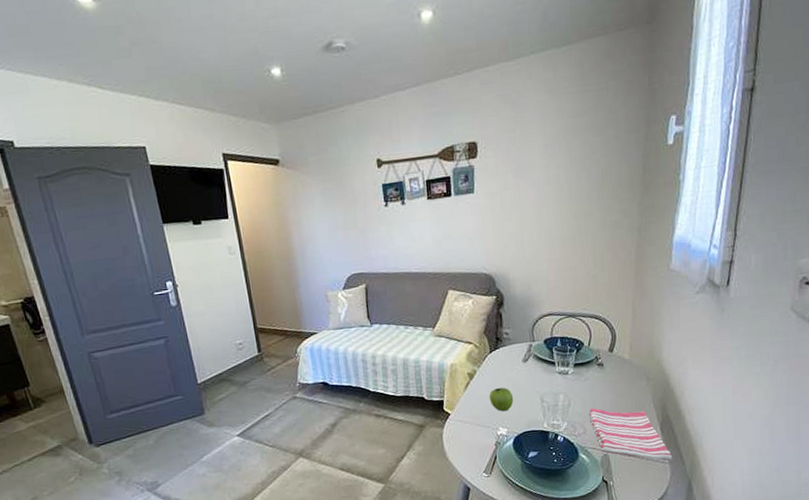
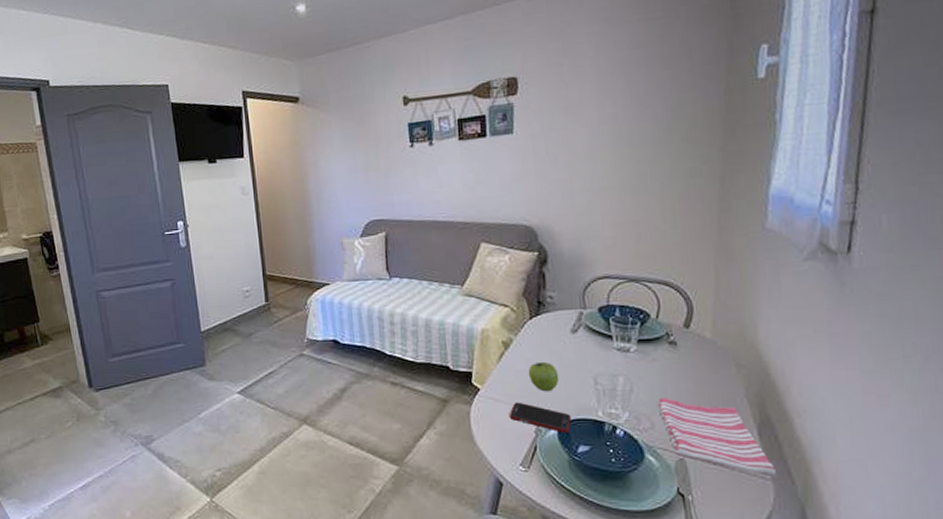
cell phone: none [475,421,524,443] -> present [510,402,572,433]

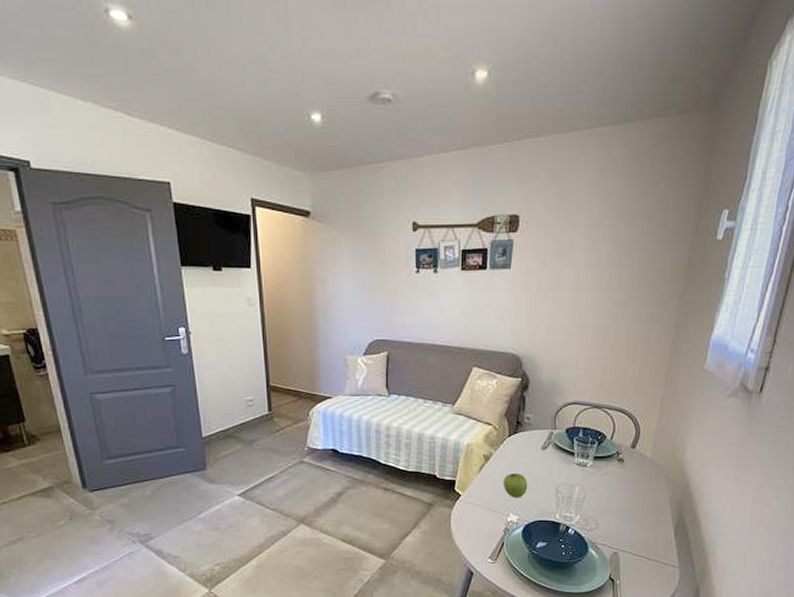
cell phone: present [510,402,572,433] -> none [484,506,535,532]
dish towel: present [658,398,776,476] -> none [604,504,683,565]

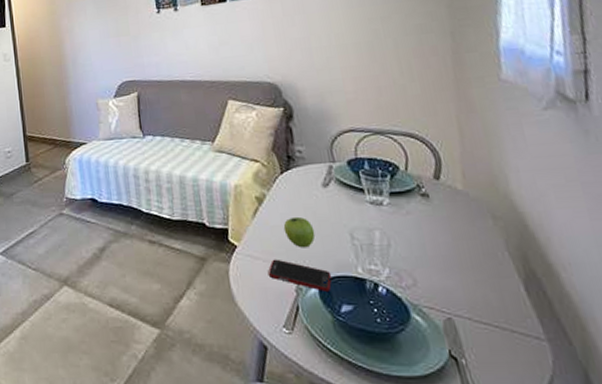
cell phone: none [484,506,535,532] -> present [268,259,332,291]

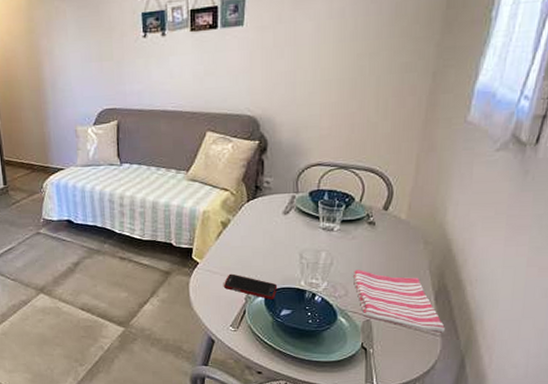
fruit: present [283,216,316,248] -> none [242,239,270,265]
dish towel: none [417,252,551,336] -> present [354,270,445,333]

